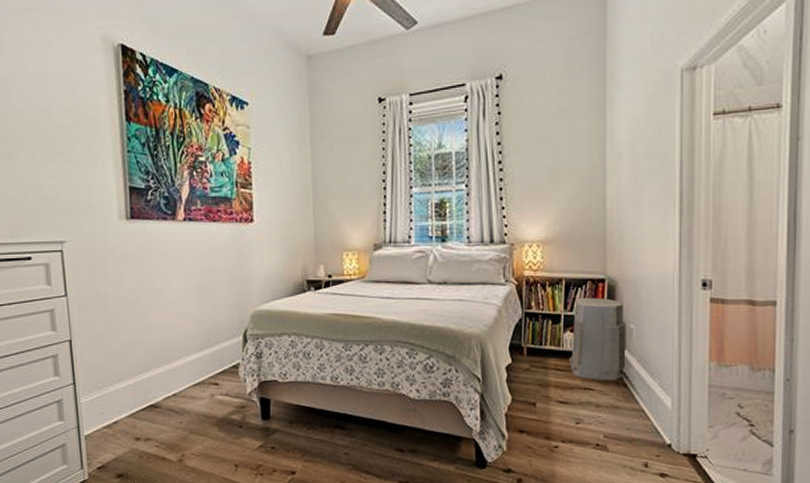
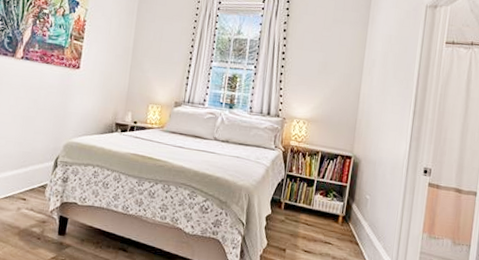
air purifier: present [569,297,626,380] -> none [316,168,364,239]

